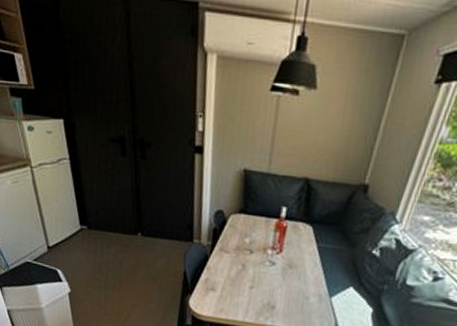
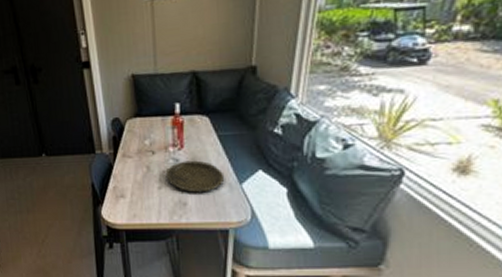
plate: none [260,265,317,300] -> present [167,160,225,193]

